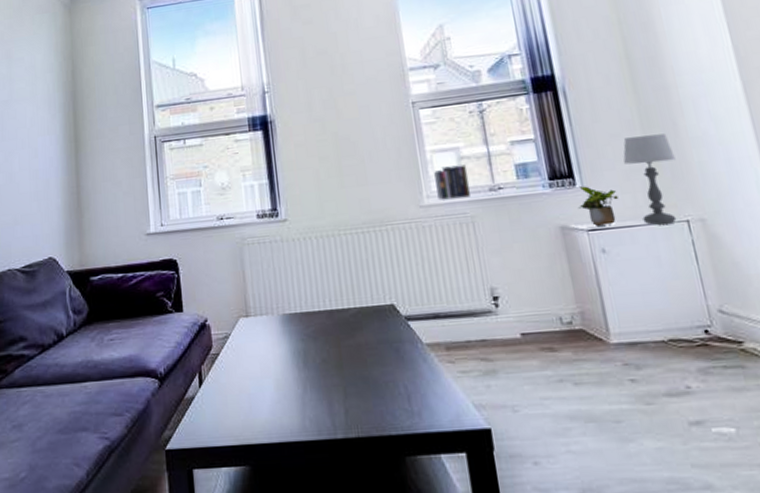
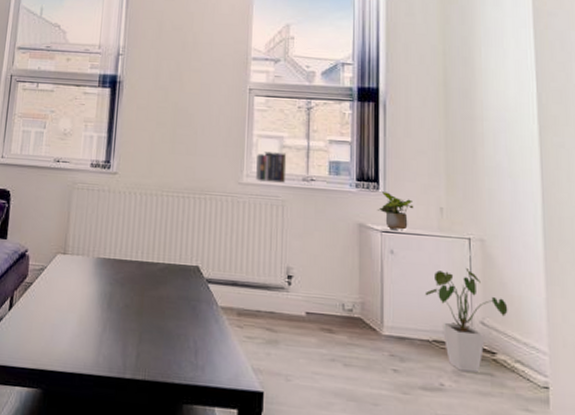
table lamp: present [623,134,677,225] -> none [423,156,469,239]
house plant: none [649,254,748,368] -> present [425,268,508,372]

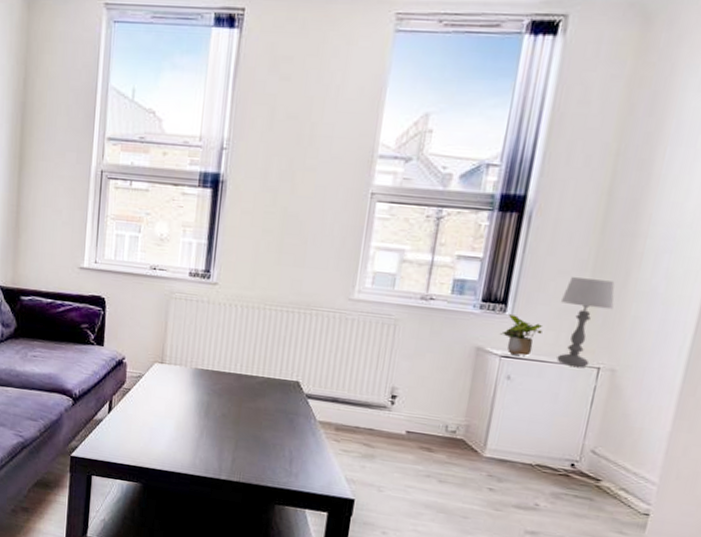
books: present [256,151,287,183] -> none [368,266,407,301]
table lamp: none [423,156,469,239] -> present [556,277,615,367]
house plant: present [425,268,508,372] -> none [536,398,626,496]

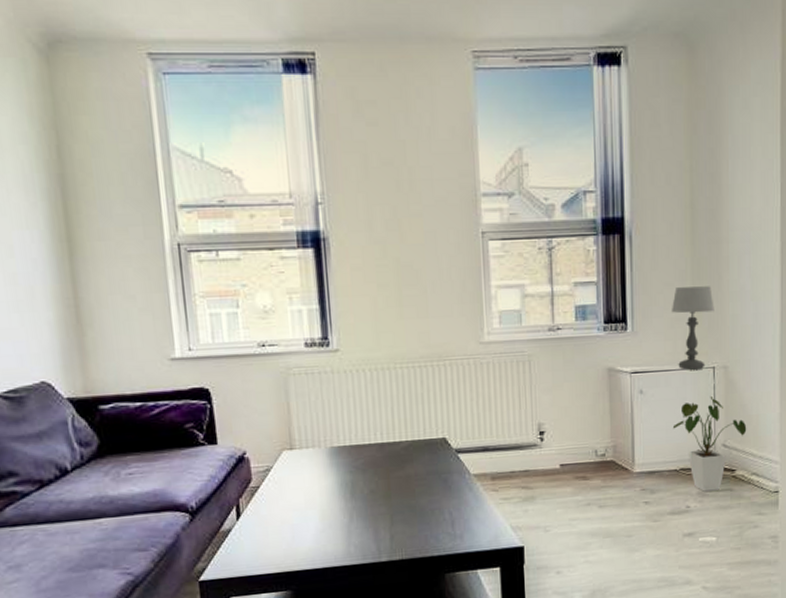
potted plant: present [499,314,543,356] -> none [625,331,661,370]
house plant: none [536,398,626,496] -> present [672,397,747,492]

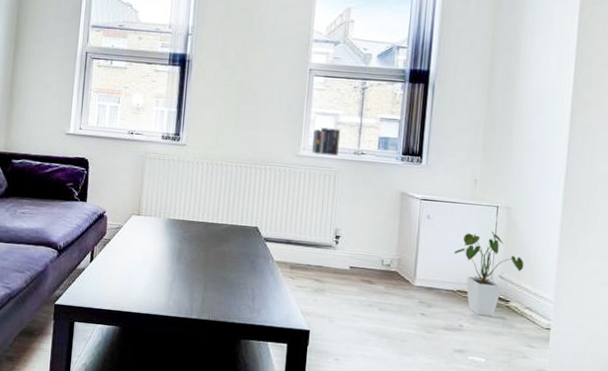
books: none [497,303,531,338] -> present [312,127,341,156]
table lamp: present [671,286,714,370] -> none [463,134,504,206]

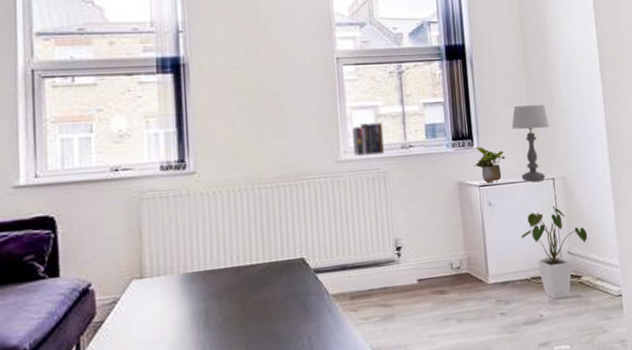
potted plant: none [418,165,452,199] -> present [473,147,505,184]
table lamp: none [463,134,504,206] -> present [511,105,550,182]

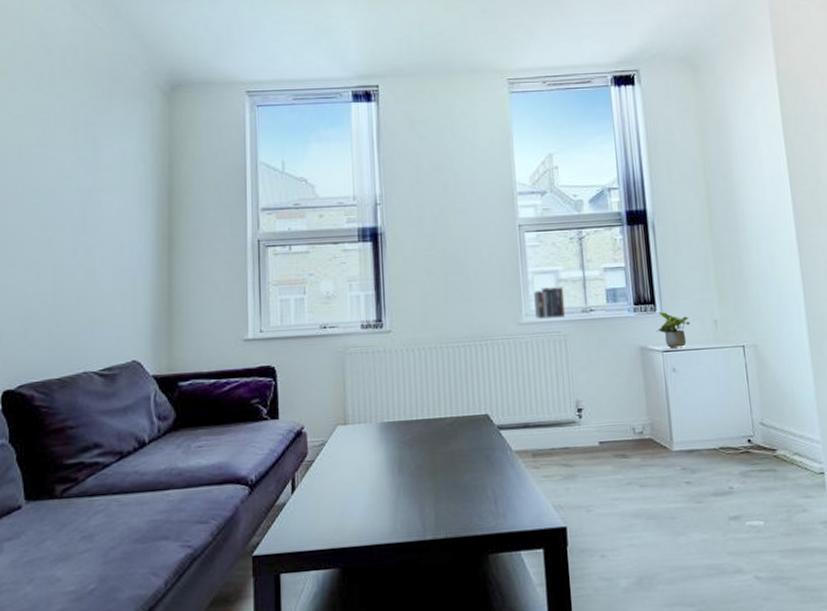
table lamp: present [511,105,550,182] -> none [696,269,739,349]
house plant: present [521,206,588,299] -> none [708,375,784,472]

